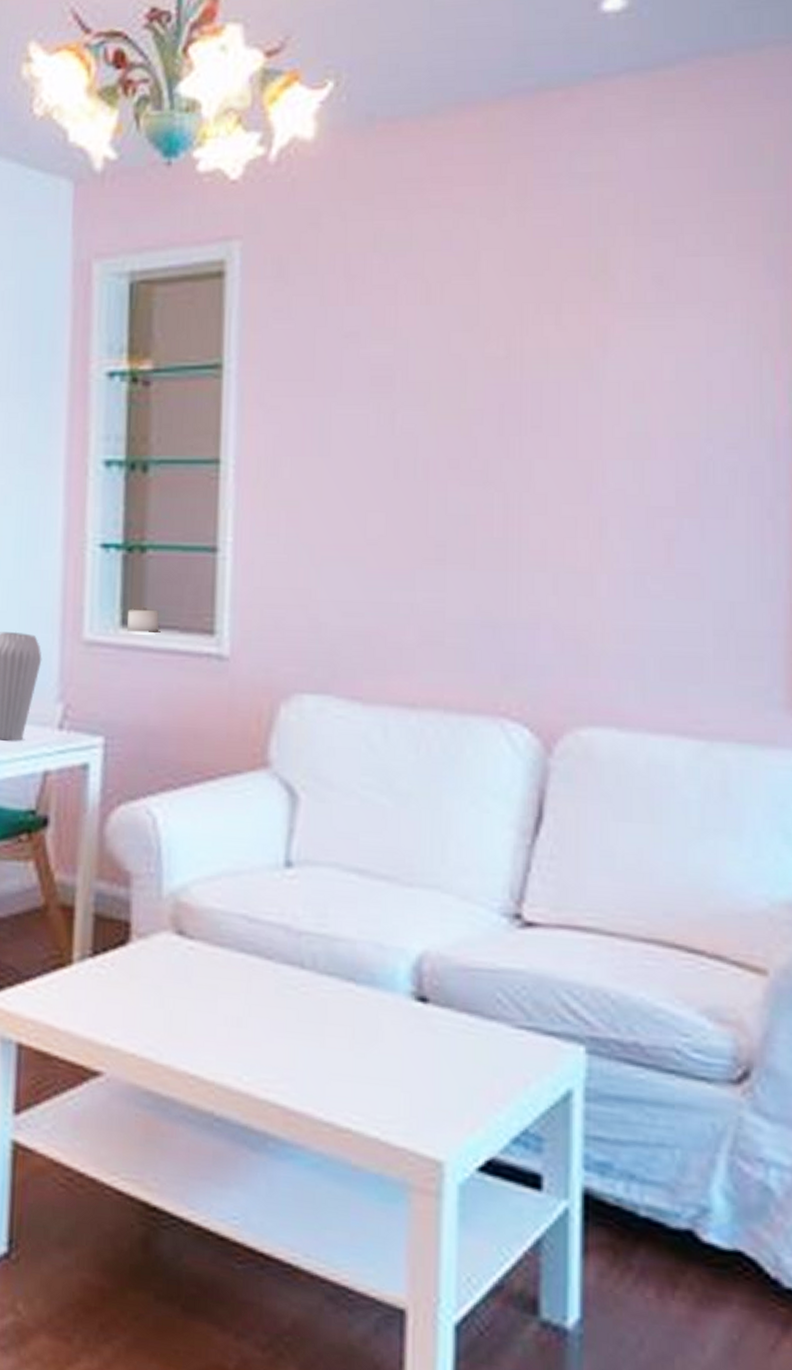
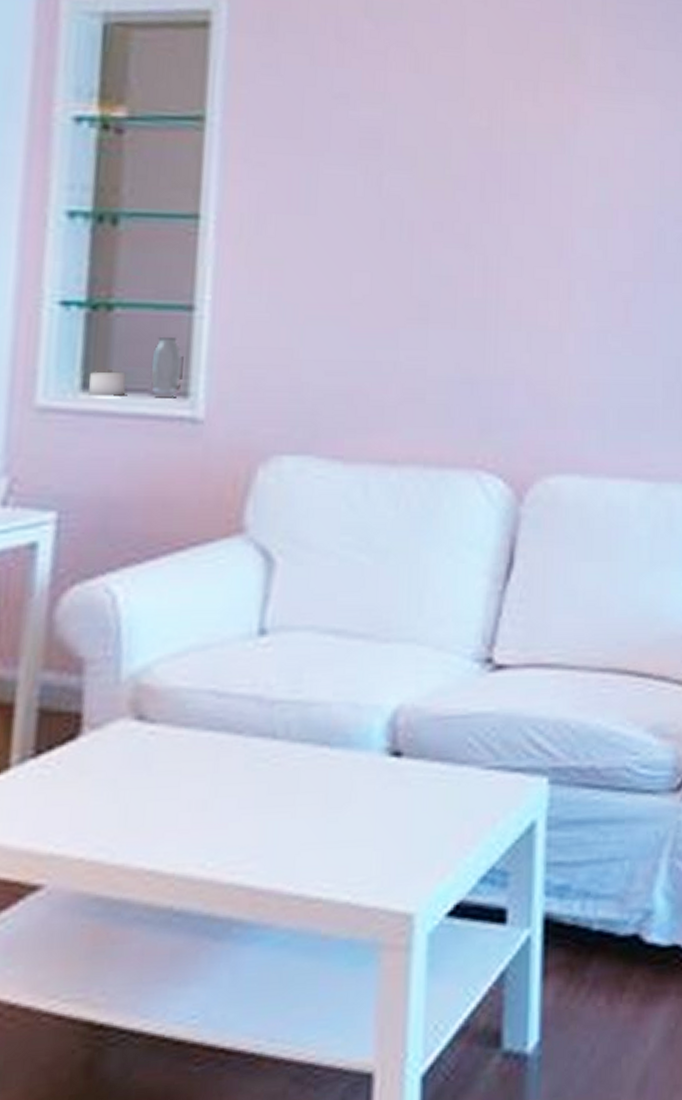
vase: none [180,578,208,636] -> present [150,338,182,398]

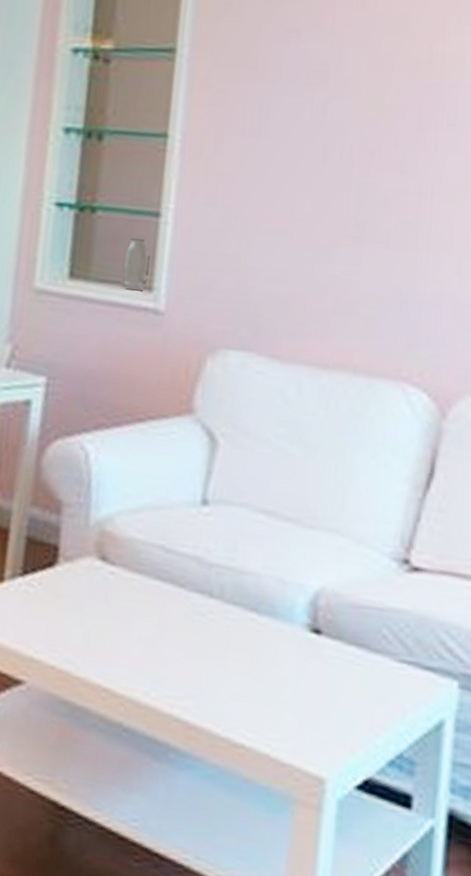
candle: present [89,371,126,396] -> none [74,264,104,286]

